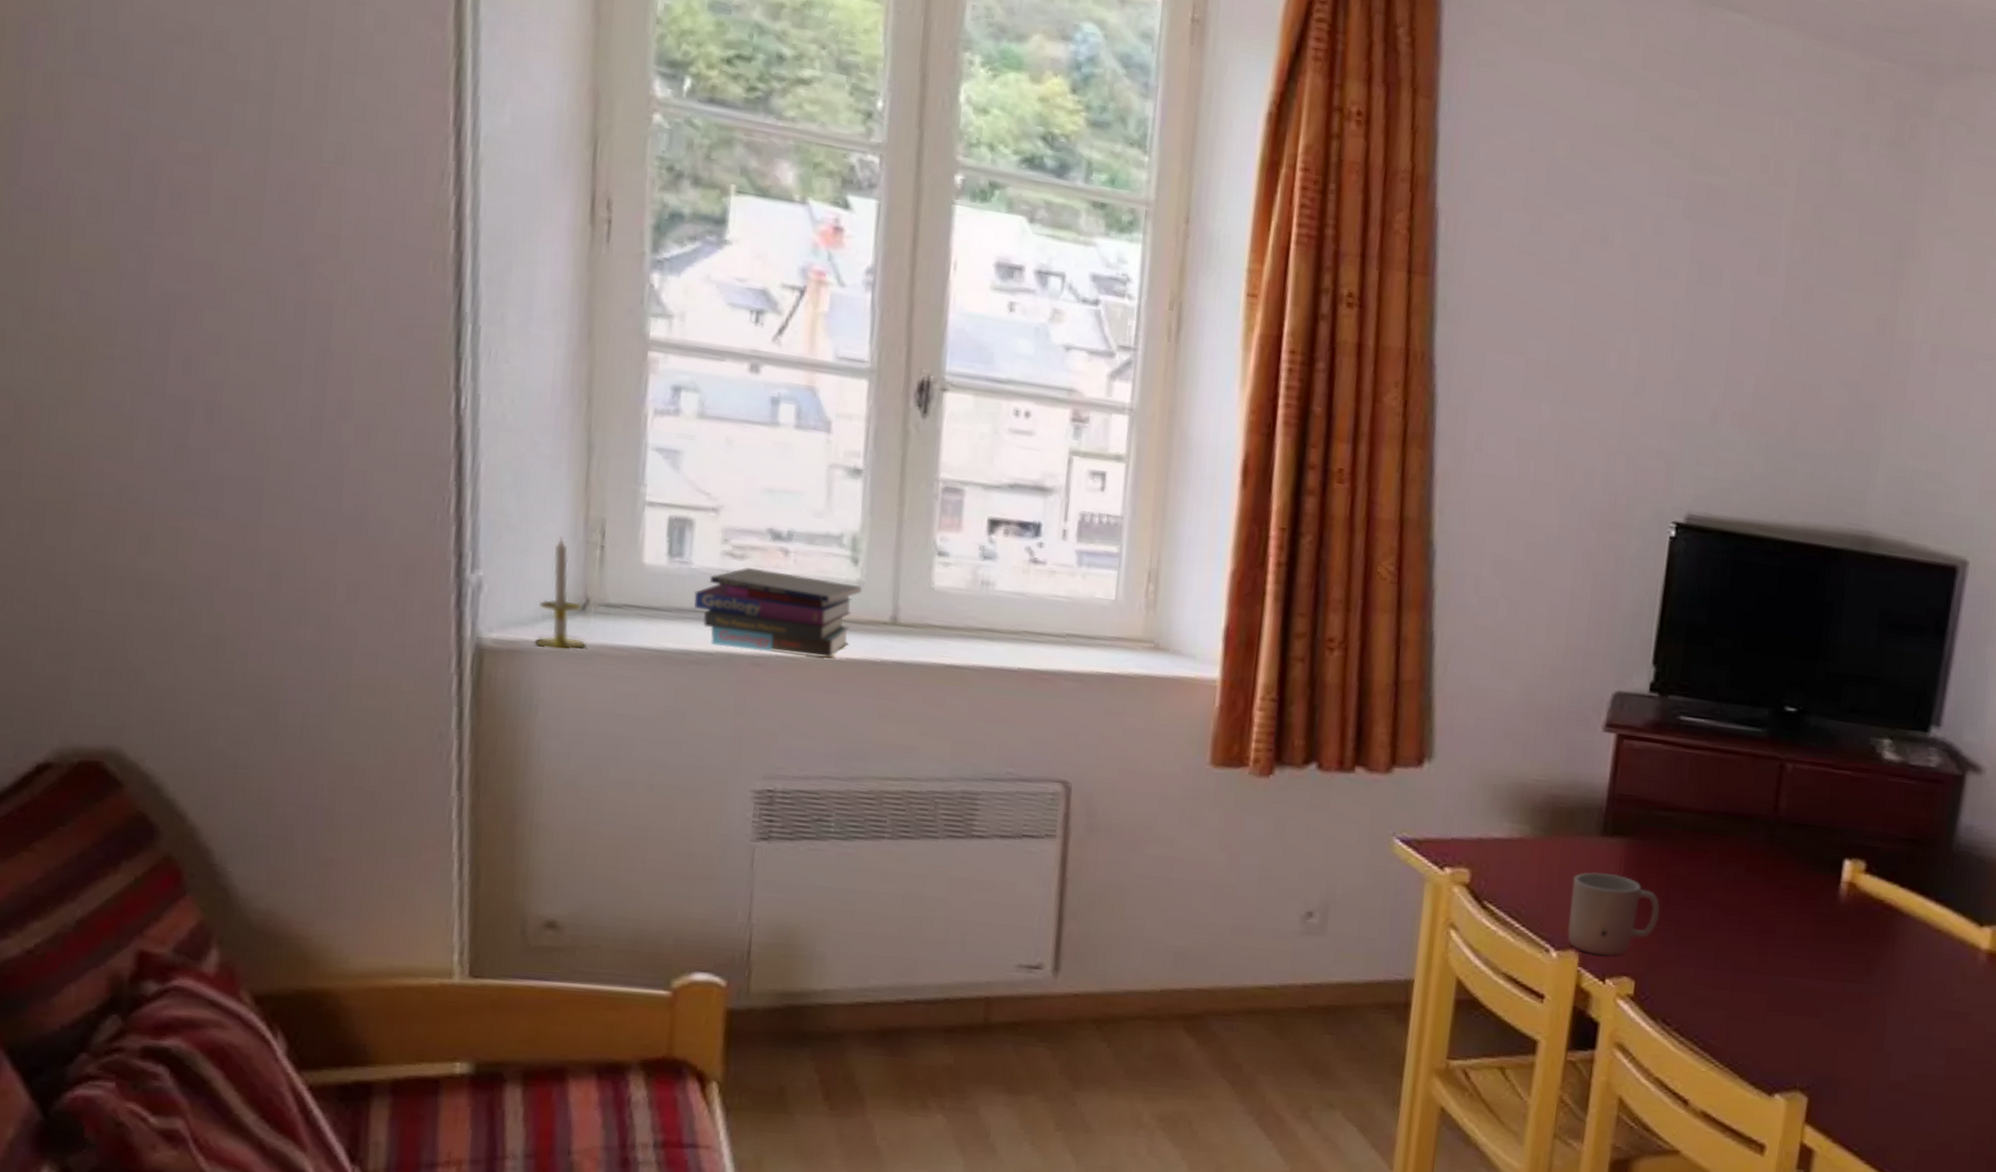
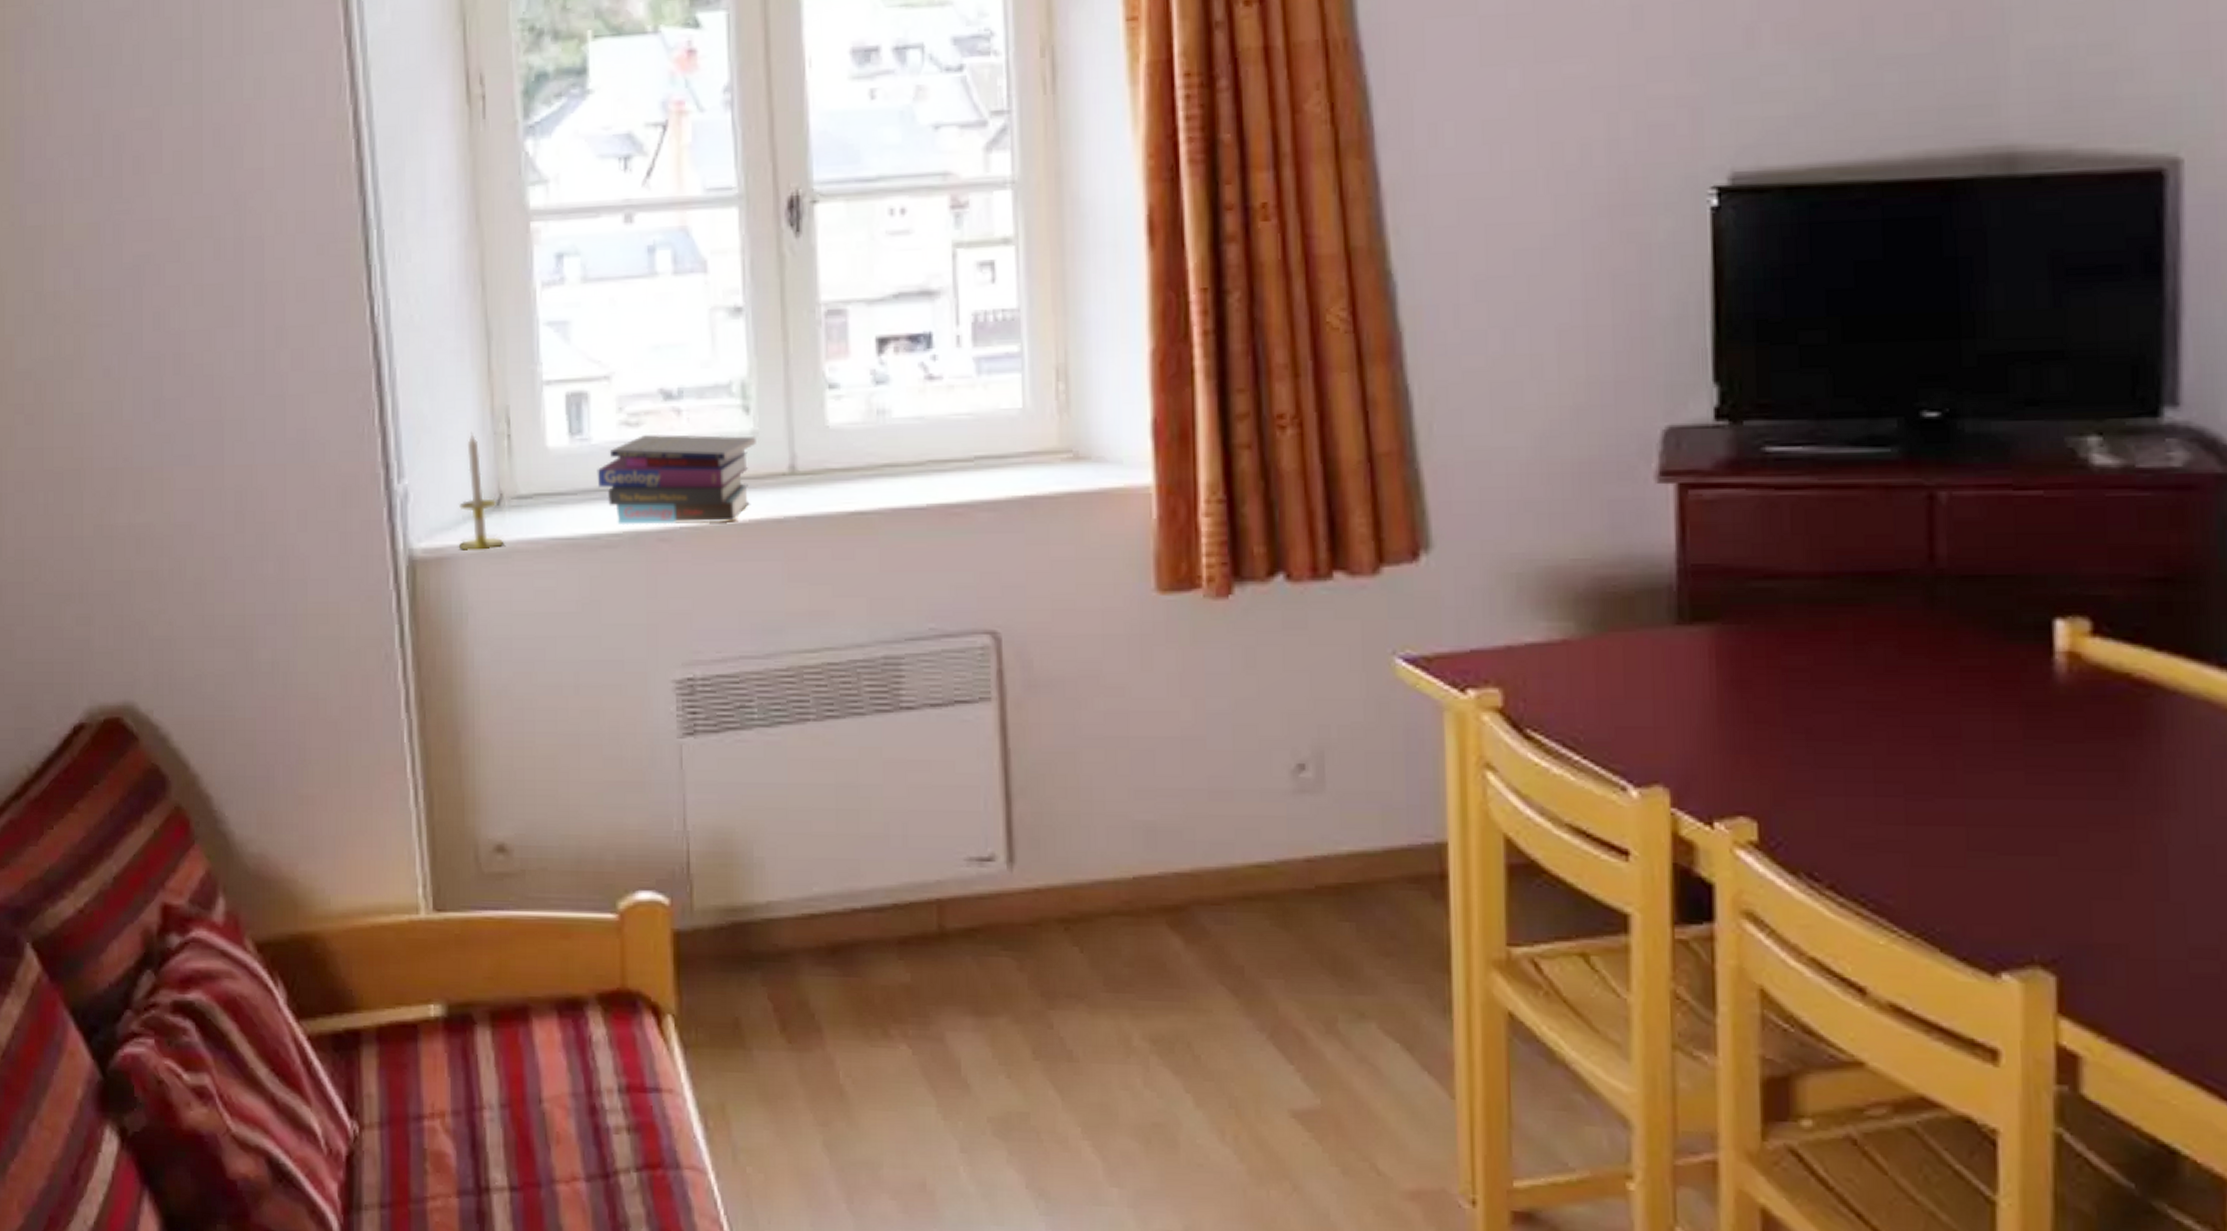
mug: present [1567,872,1660,956] -> none [1645,676,1780,790]

